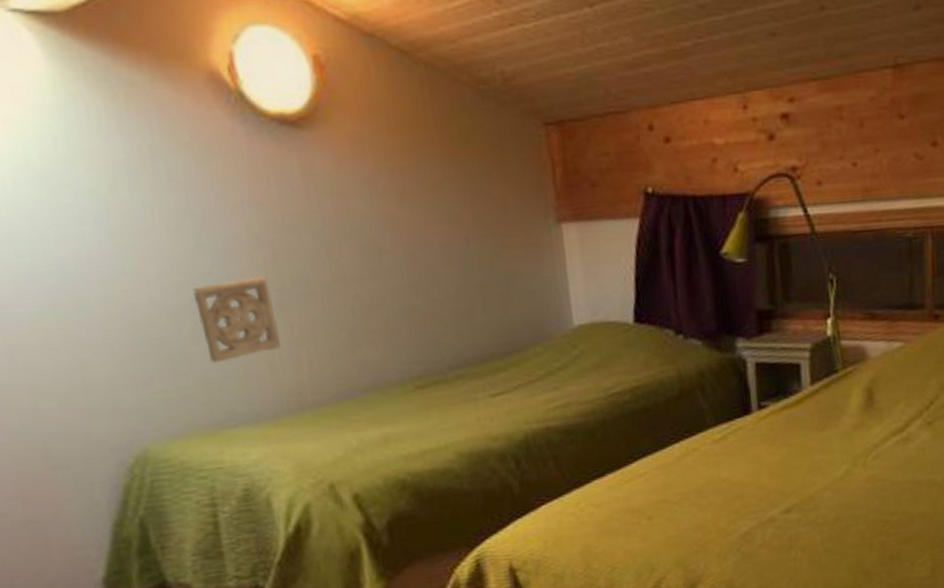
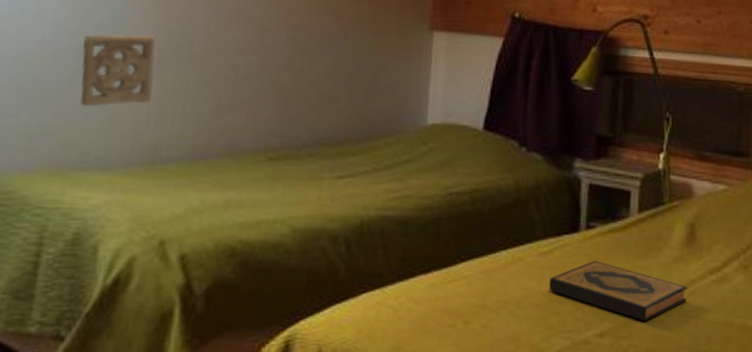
hardback book: none [727,439,872,492] -> present [549,261,688,321]

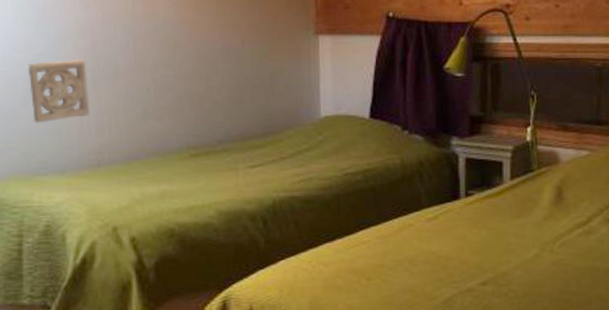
hardback book: present [549,261,688,321] -> none [437,222,558,271]

